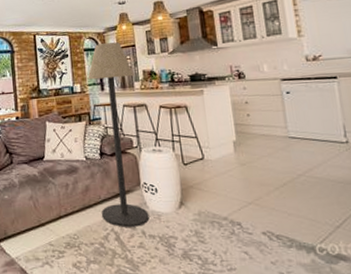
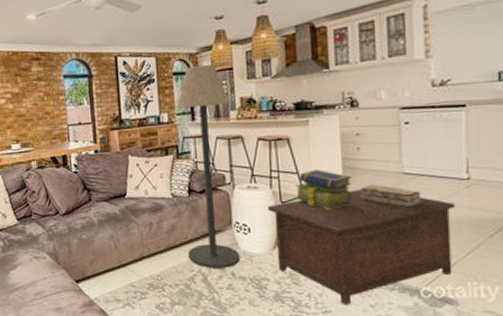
cabinet: none [172,152,343,263] -> present [268,189,455,305]
stack of books: none [195,134,247,171] -> present [295,169,353,210]
decorative box: none [253,147,307,169] -> present [360,184,420,208]

